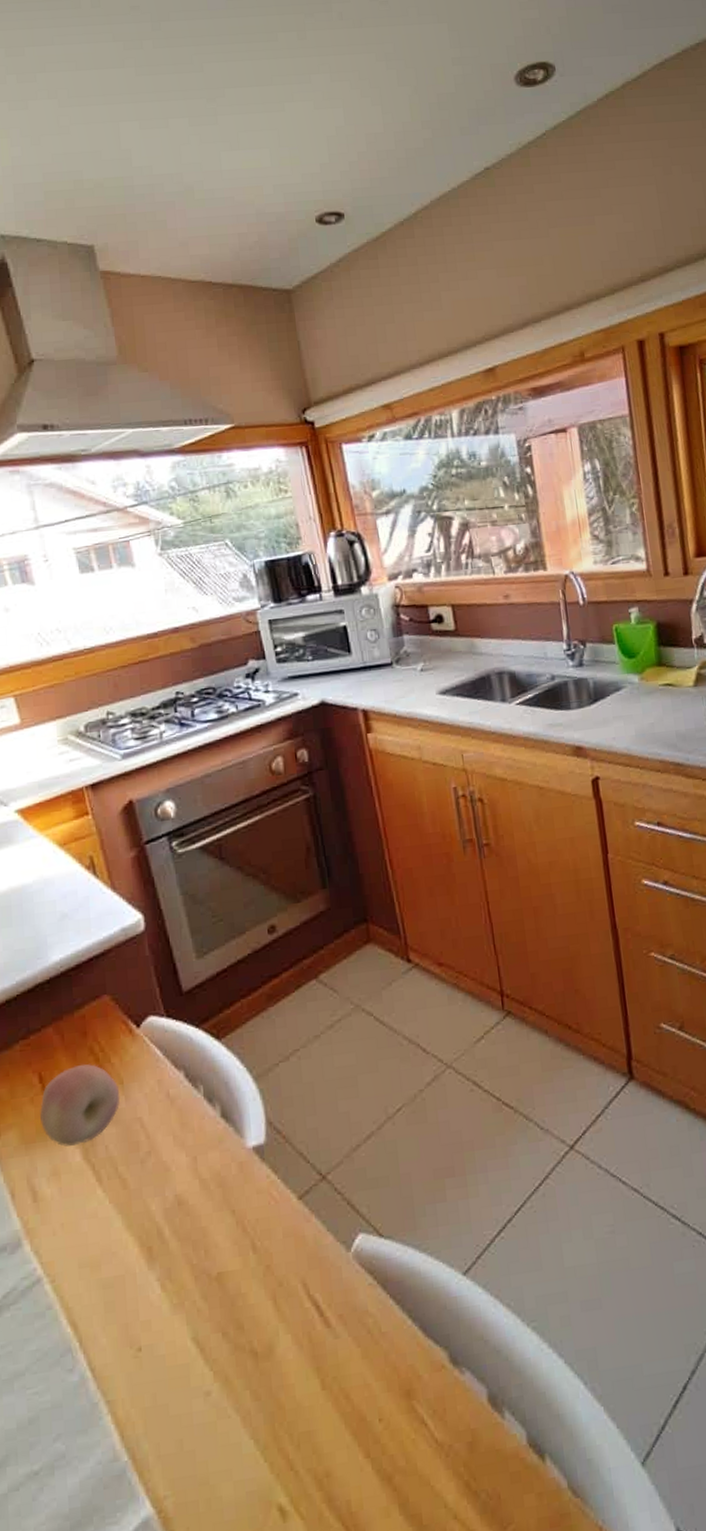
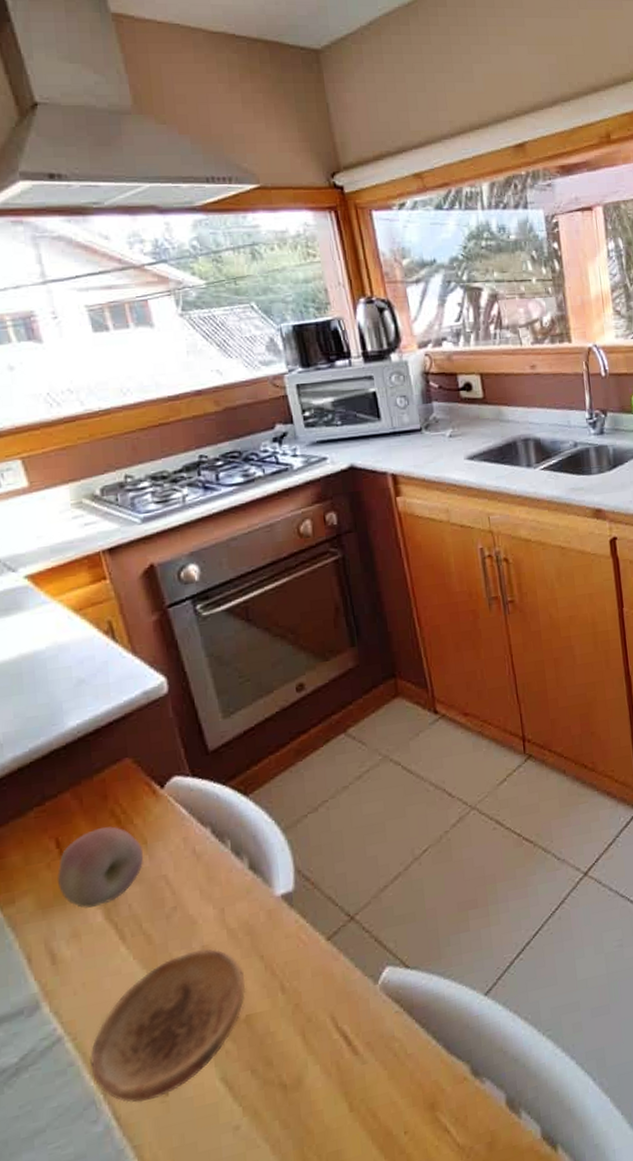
bowl: none [67,1197,218,1356] -> present [90,948,246,1103]

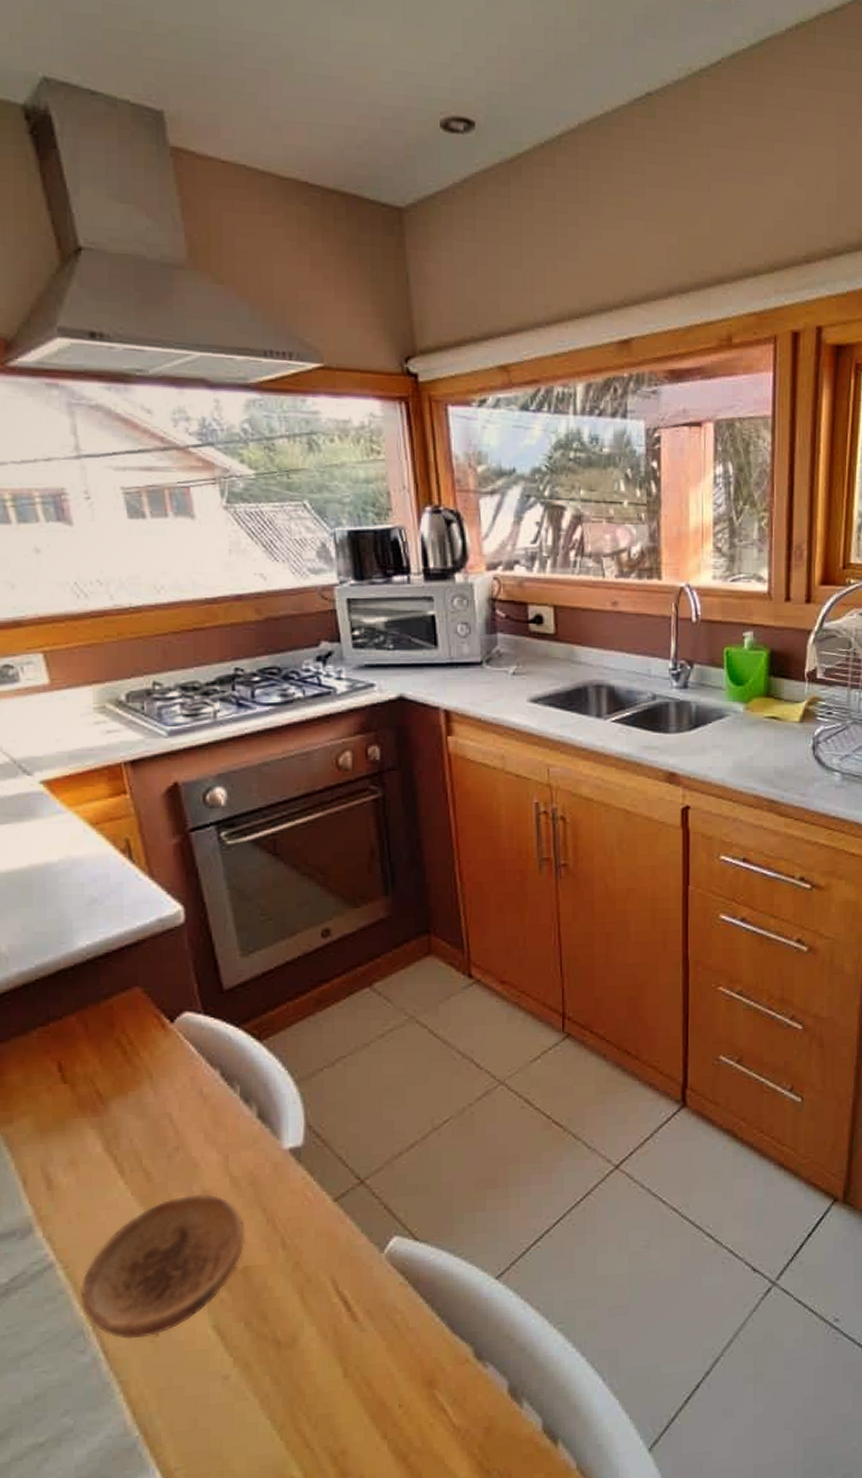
fruit: present [58,826,144,909] -> none [58,1056,149,1137]

